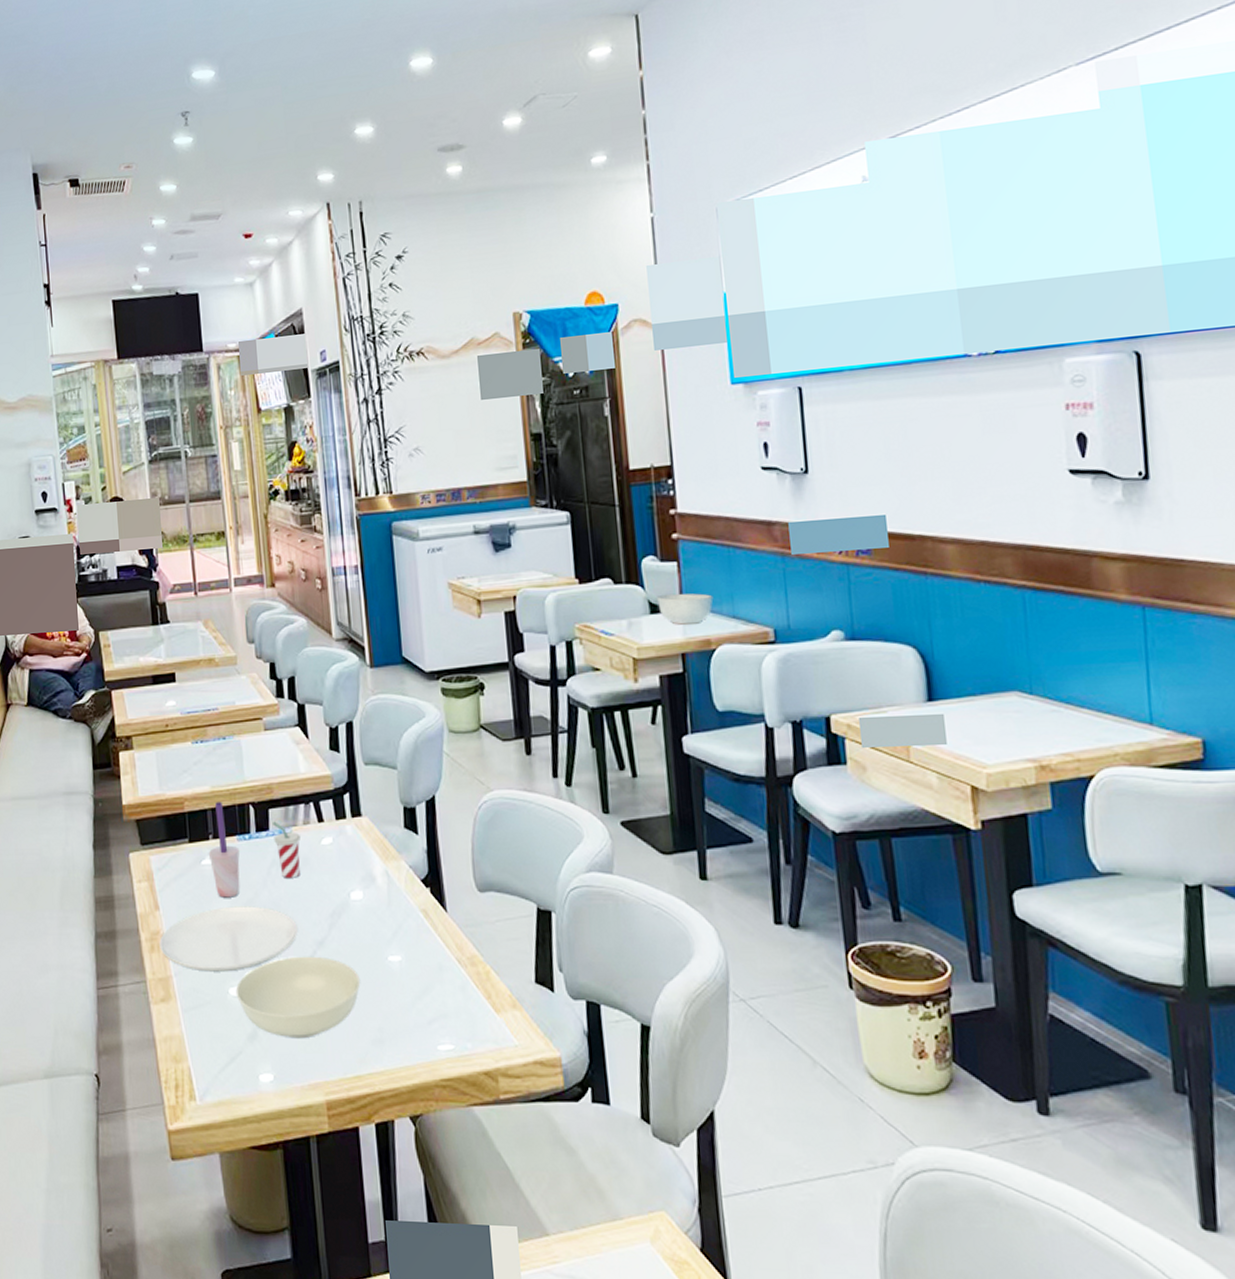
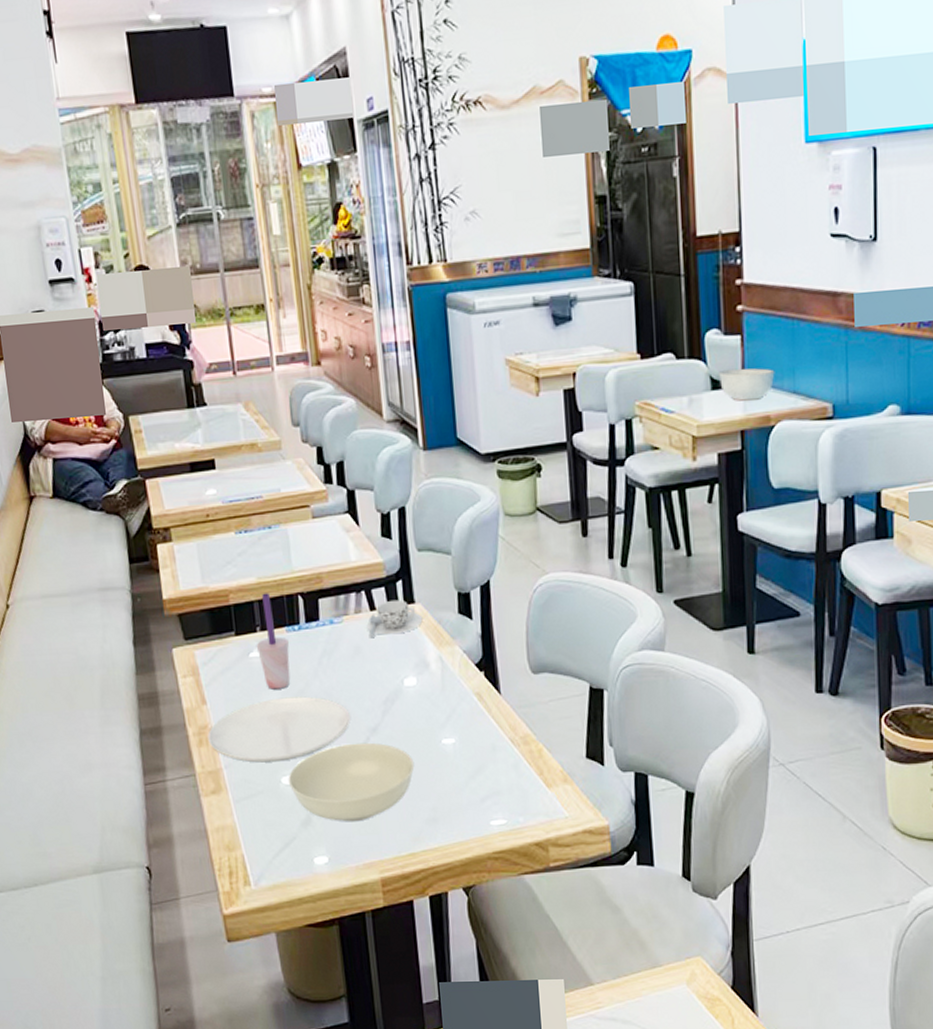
beverage cup: present [273,821,300,878] -> none [323,611,352,668]
teacup: none [314,812,369,849] -> present [366,599,423,637]

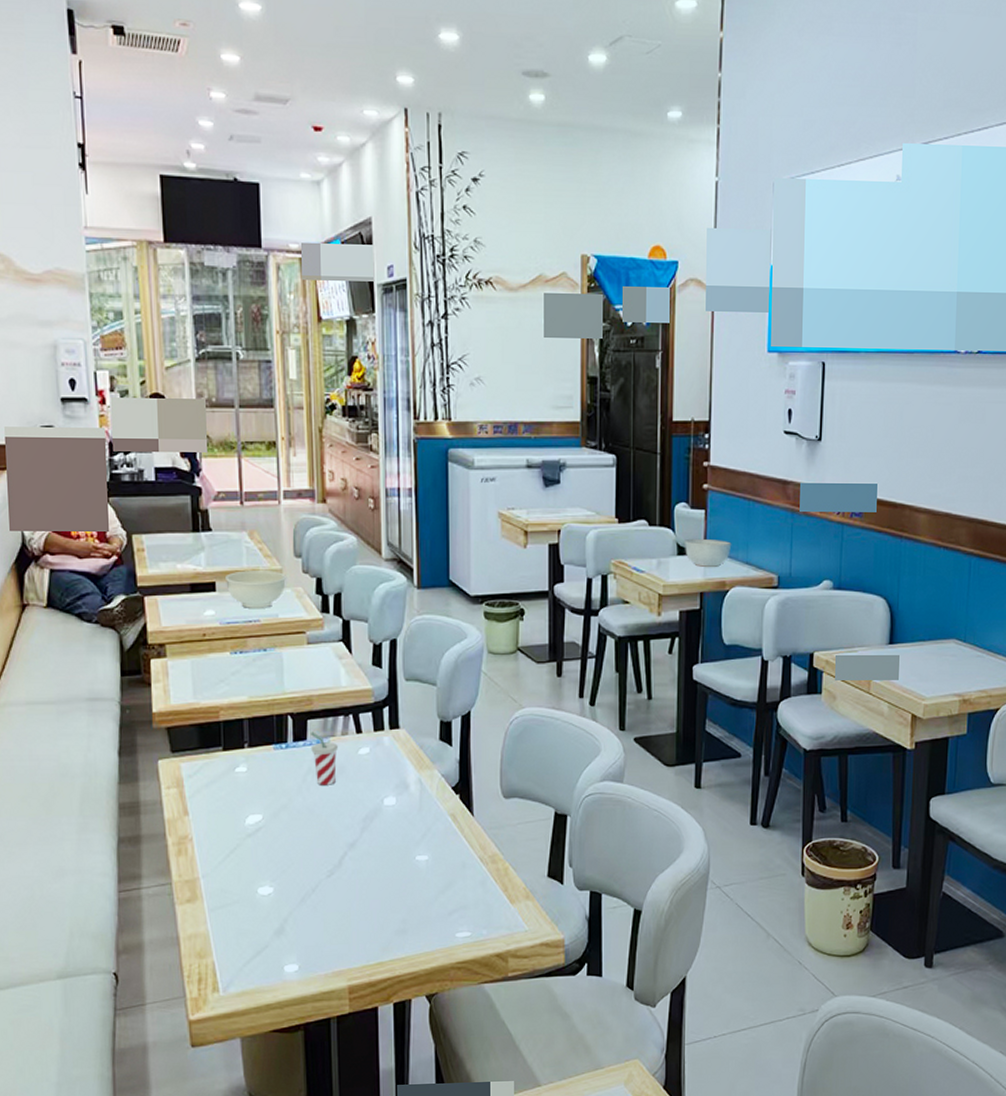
plate: present [208,696,351,763] -> none [187,811,330,873]
soup bowl: none [224,442,286,485] -> present [226,570,286,608]
beverage cup: present [256,593,291,690] -> none [242,712,275,804]
bowl: present [288,742,415,822] -> none [264,857,388,932]
beverage cup: none [323,611,352,668] -> present [311,732,338,785]
teacup: present [366,599,423,637] -> none [352,724,406,758]

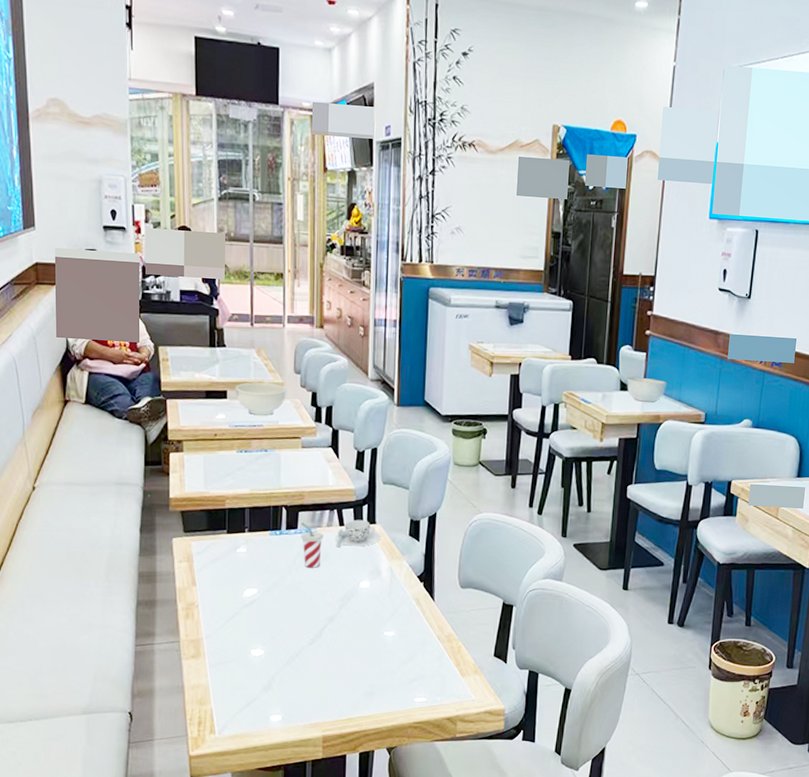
teacup: none [352,724,406,758] -> present [335,519,381,547]

